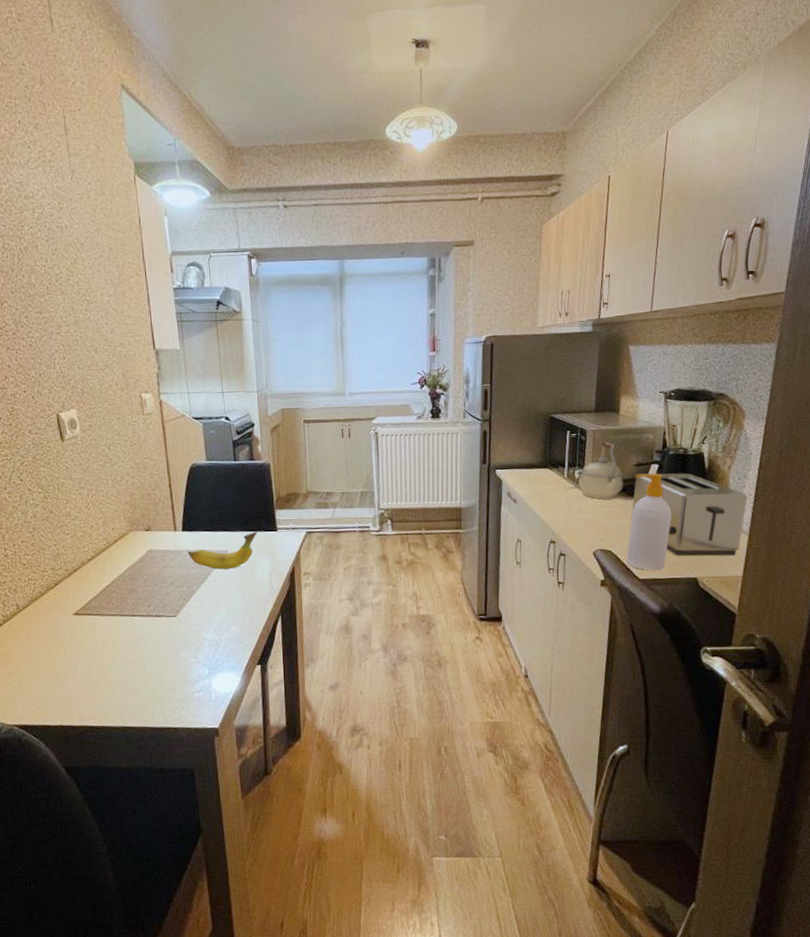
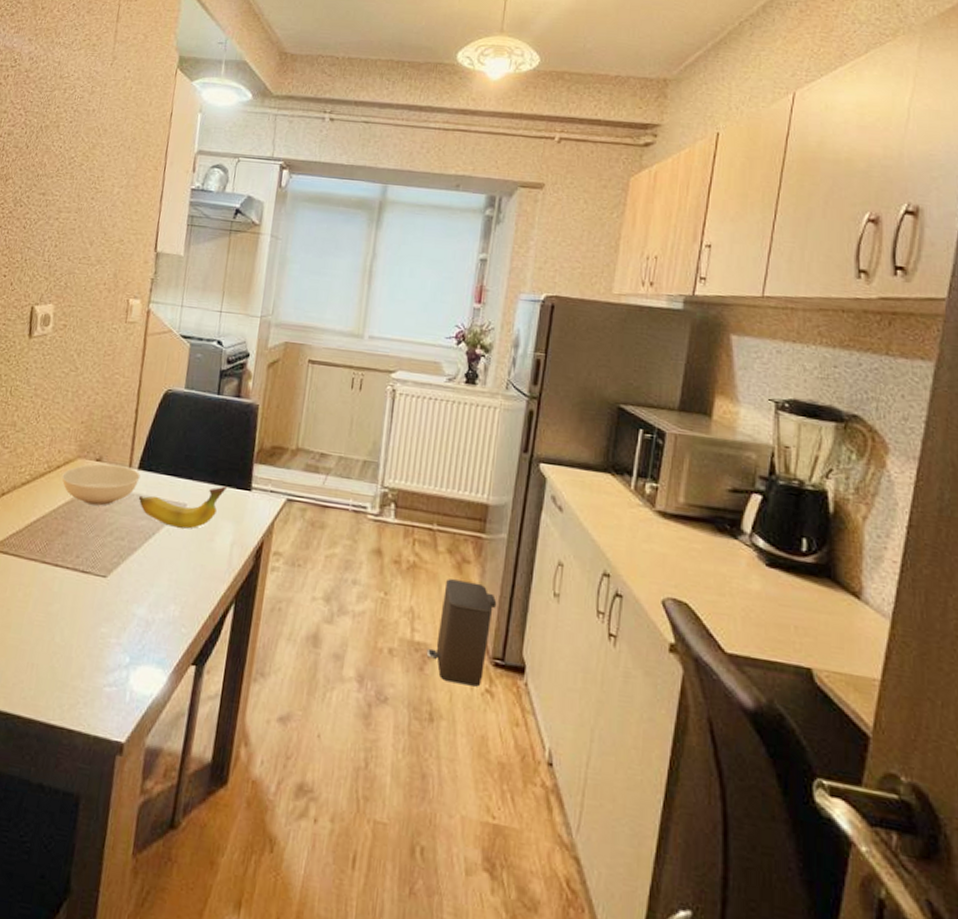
bowl: none [120,531,185,565] -> present [62,463,141,506]
pedal bin: none [430,565,476,638] -> present [426,579,497,687]
kettle: present [579,439,624,500] -> none [649,448,713,532]
soap bottle: present [626,473,672,571] -> none [709,503,779,647]
toaster: present [631,473,748,557] -> none [719,503,891,647]

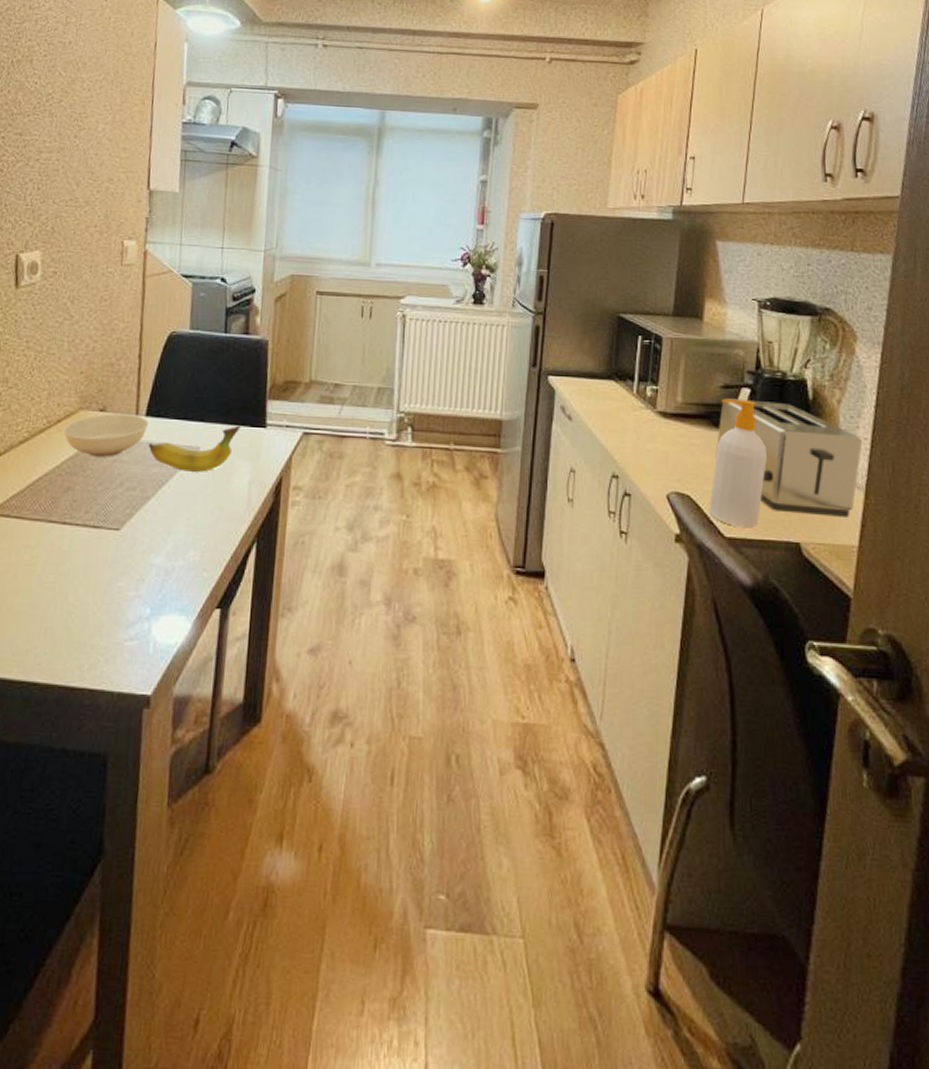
pedal bin: present [426,579,497,687] -> none [450,495,515,596]
soap bottle: none [709,503,779,647] -> present [709,398,768,528]
toaster: none [719,503,891,647] -> present [715,398,863,517]

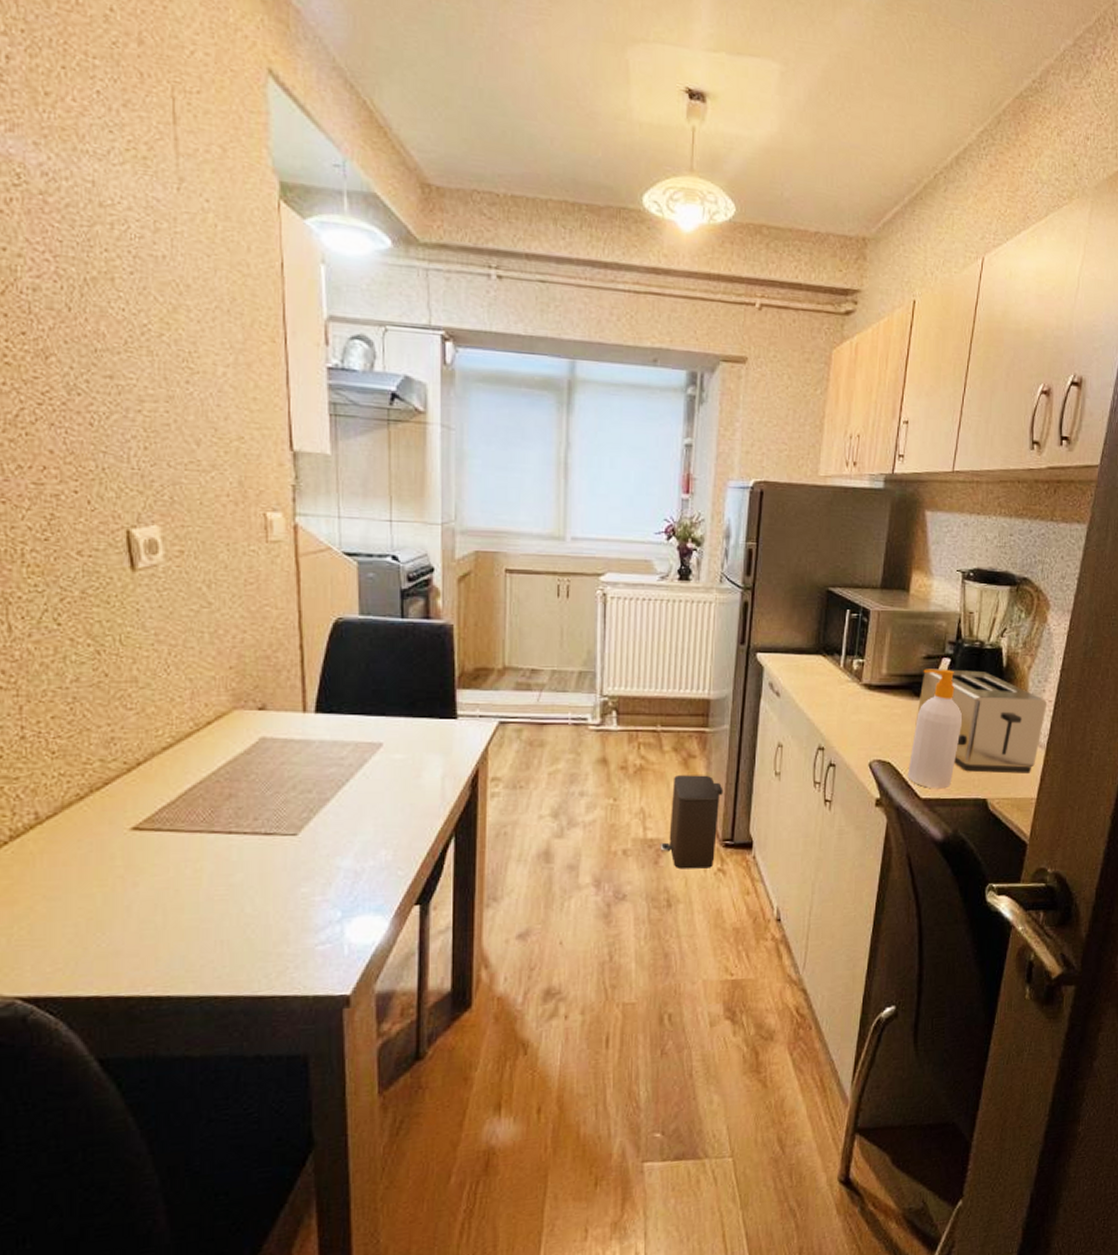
bowl: present [63,413,149,457] -> none [216,712,319,760]
fruit: present [148,425,242,472] -> none [321,718,429,769]
pedal bin: none [450,495,515,596] -> present [660,775,723,869]

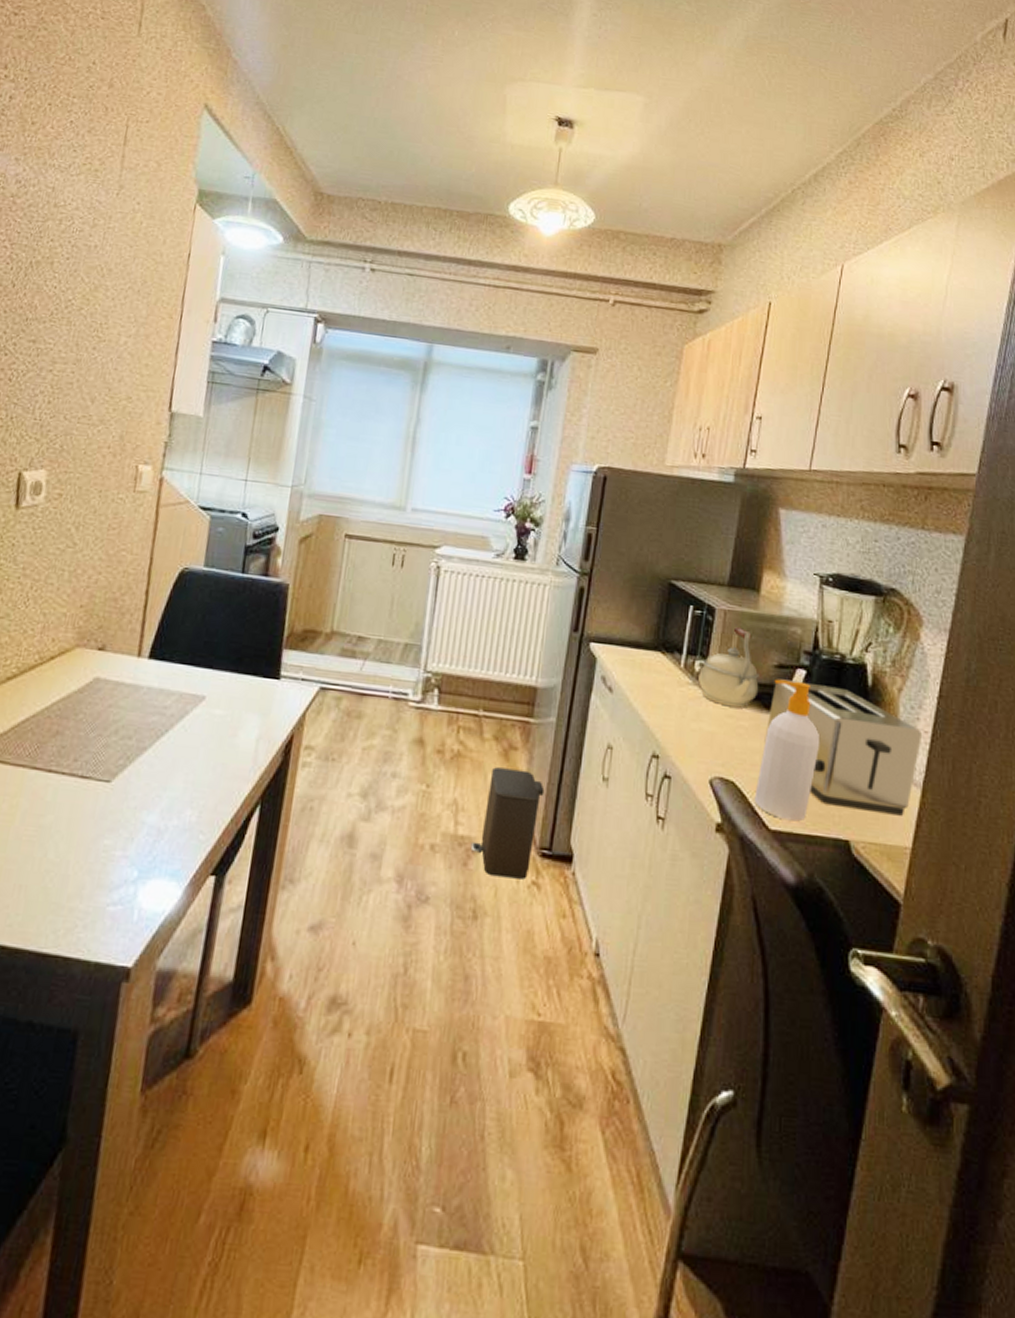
kettle: none [857,623,910,698] -> present [698,624,759,709]

